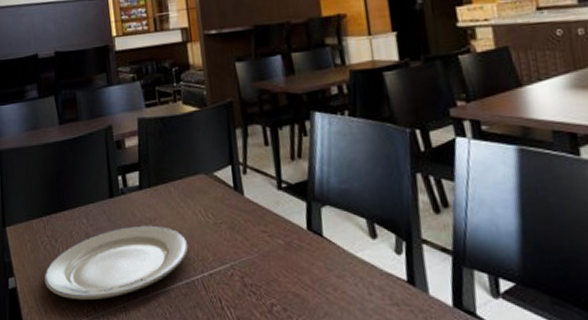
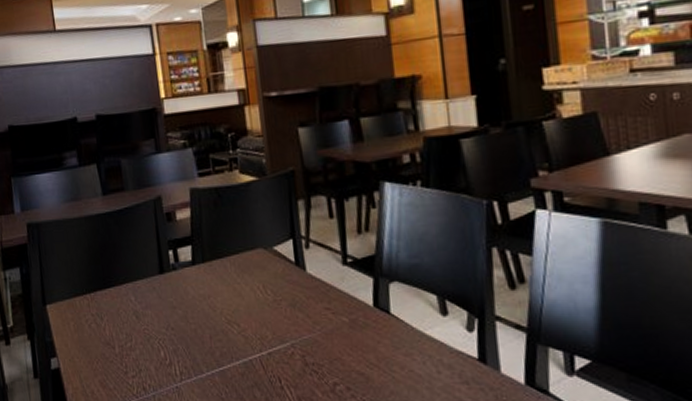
plate: present [43,225,189,299] -> none [89,302,246,380]

